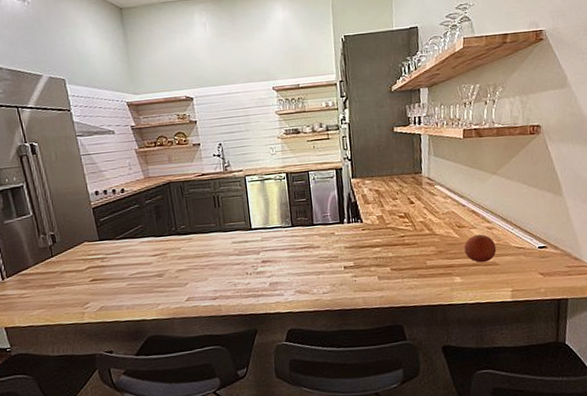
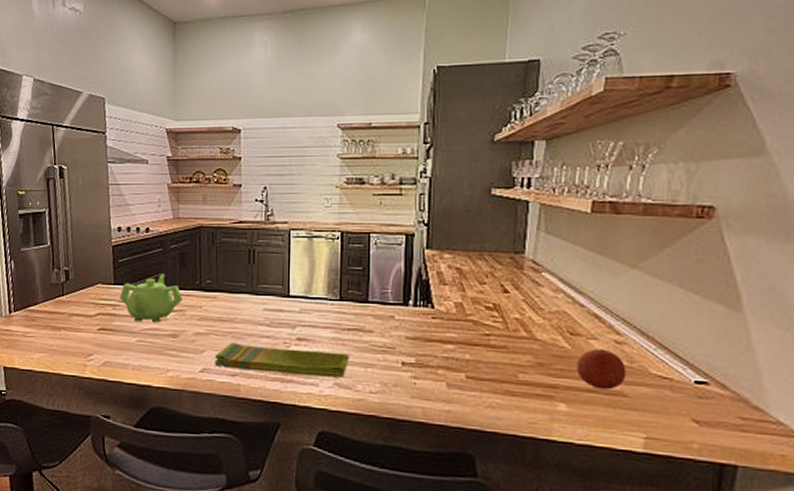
teapot: none [106,225,162,270] -> present [119,274,182,323]
dish towel: none [196,267,304,294] -> present [214,343,348,378]

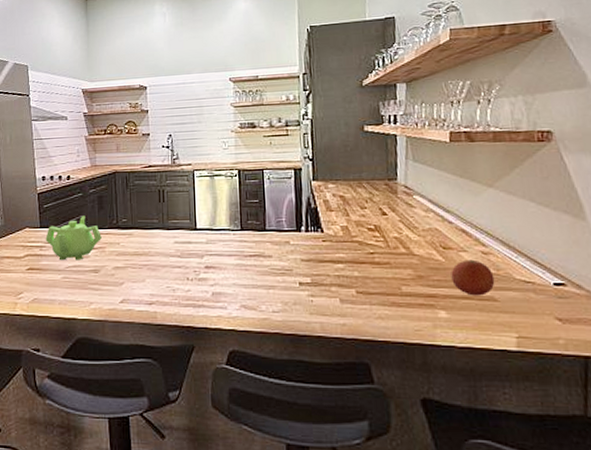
dish towel: present [214,343,348,378] -> none [133,274,252,300]

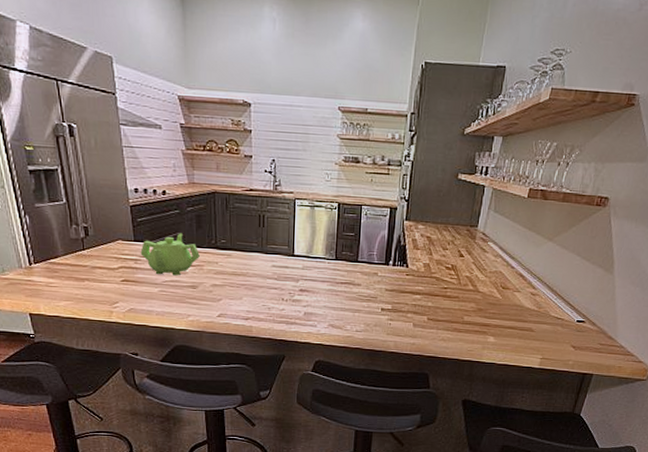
fruit: present [451,259,495,296] -> none [503,298,536,327]

